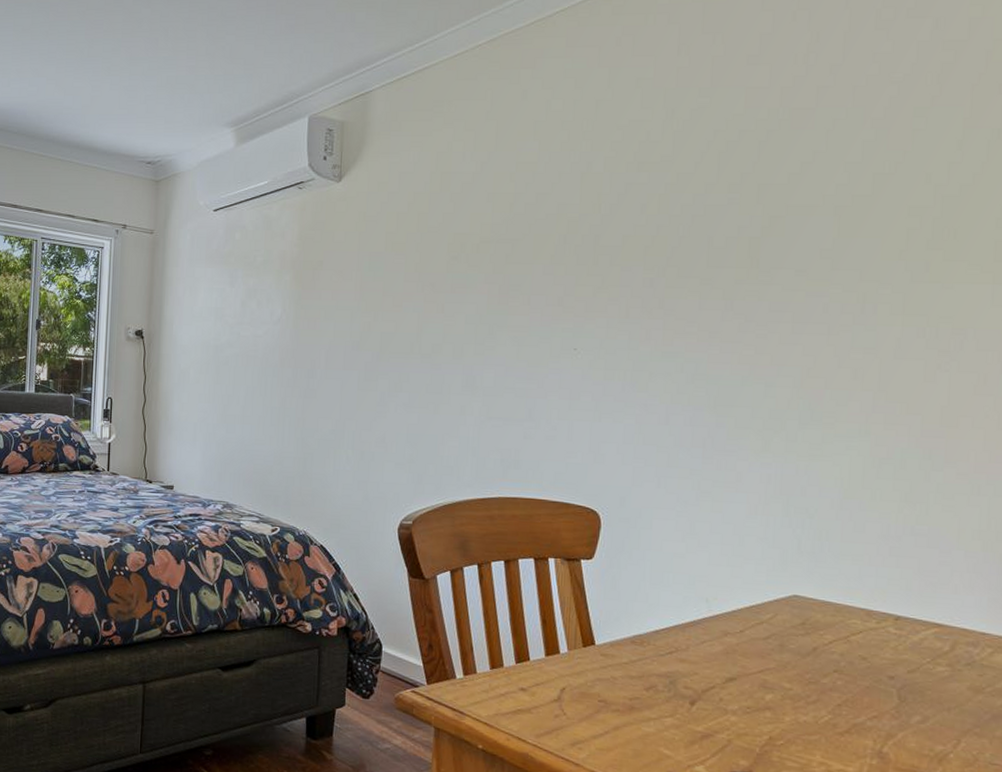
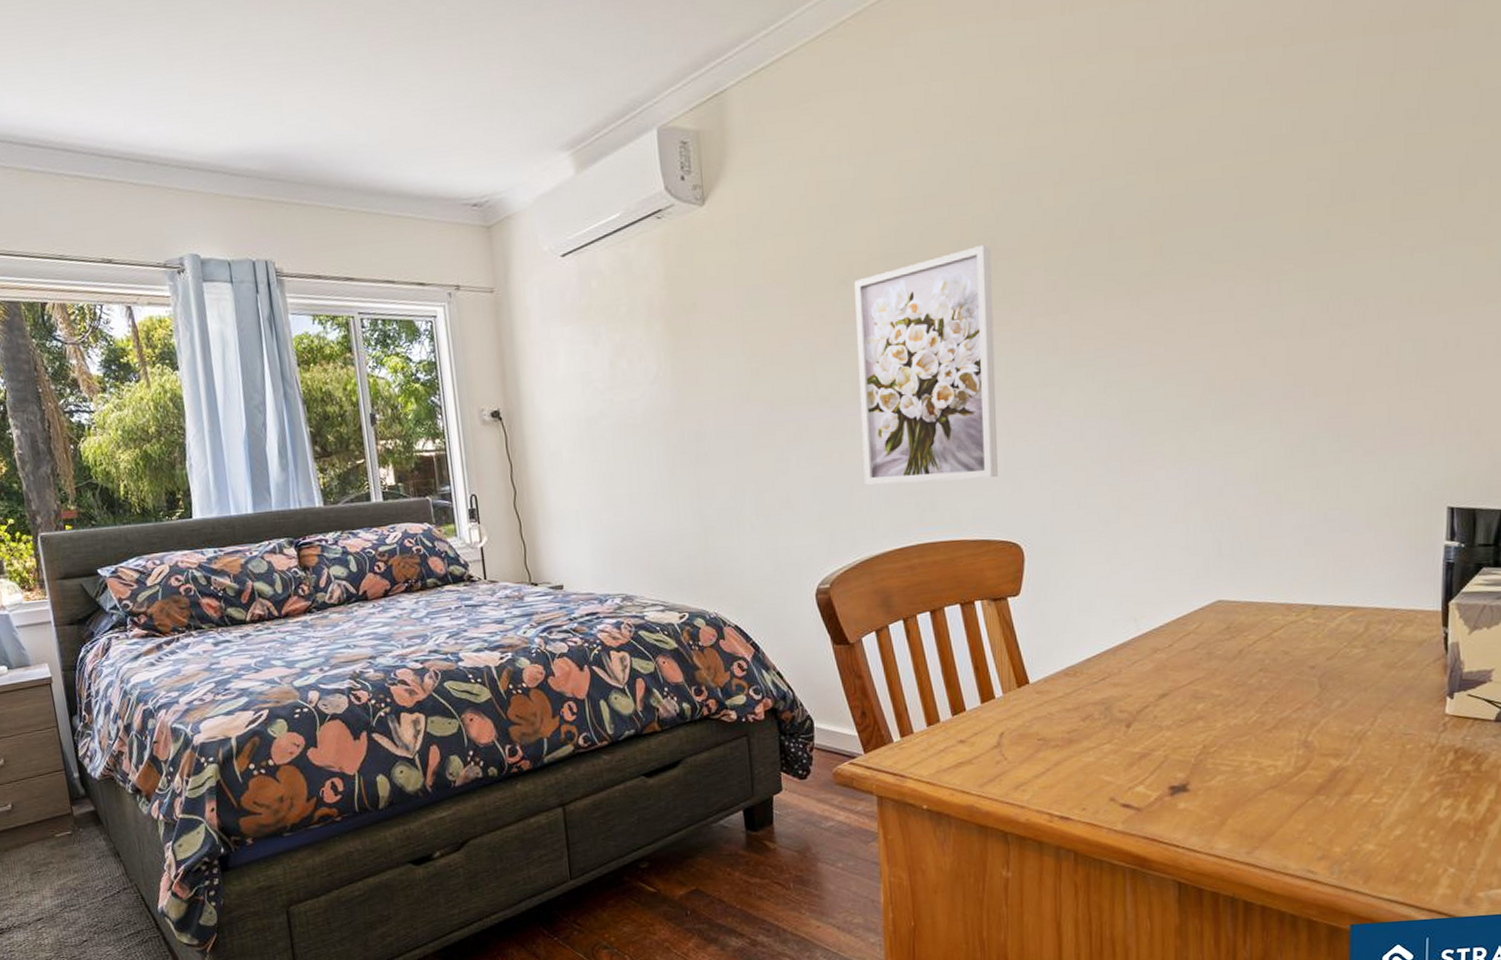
wall art: none [455,240,594,447] -> present [854,244,999,485]

